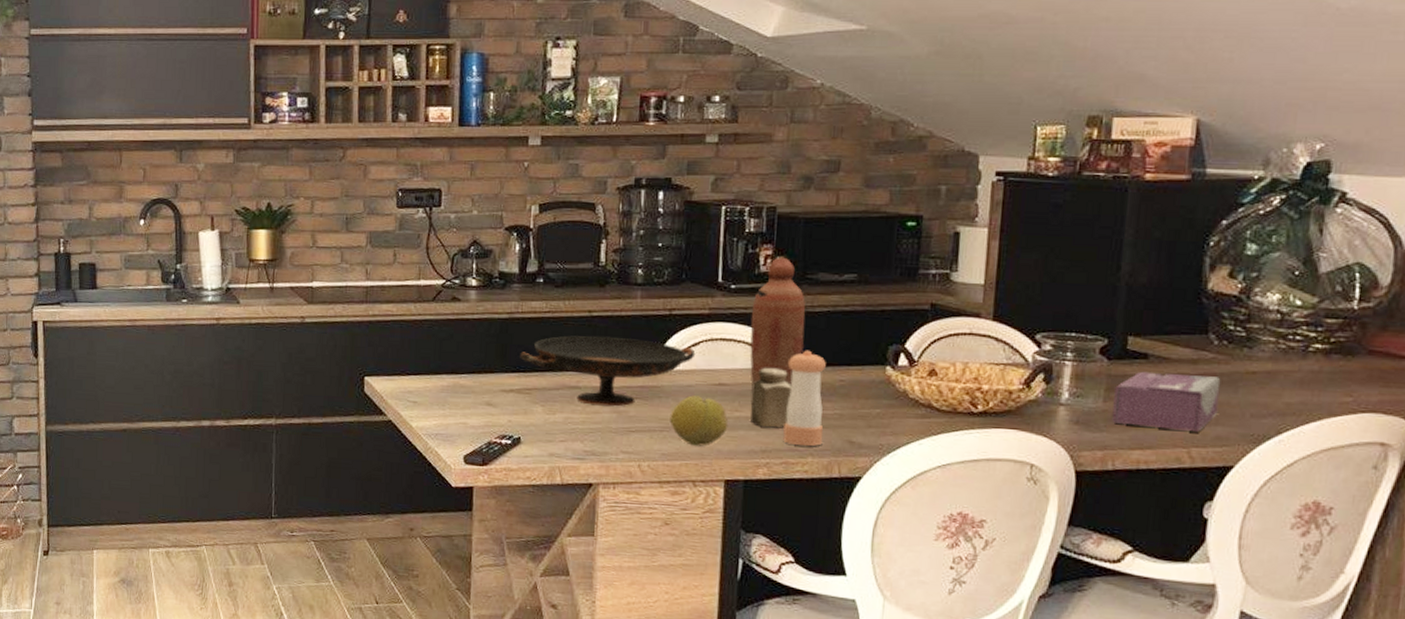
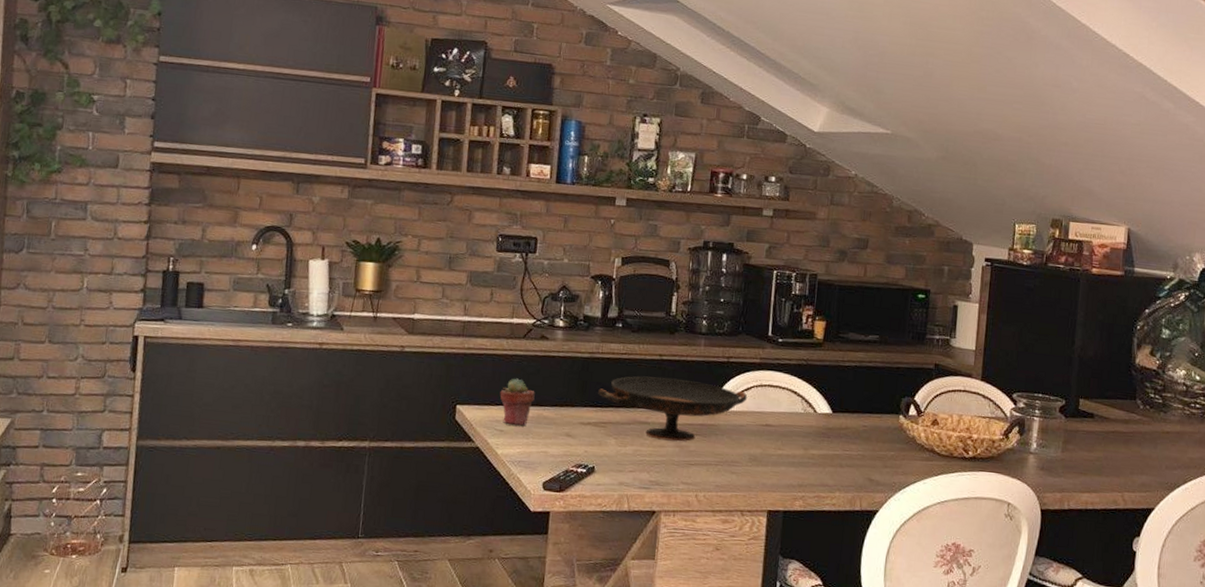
potted succulent: none [410,345,449,396] -> present [500,378,535,426]
fruit: present [670,395,728,446] -> none [724,434,772,480]
bottle: present [749,257,806,386] -> none [791,317,838,429]
salt shaker: present [750,368,793,428] -> none [790,412,826,465]
pepper shaker: present [783,350,826,447] -> none [816,398,853,483]
tissue box: present [1112,371,1221,431] -> none [1068,428,1145,479]

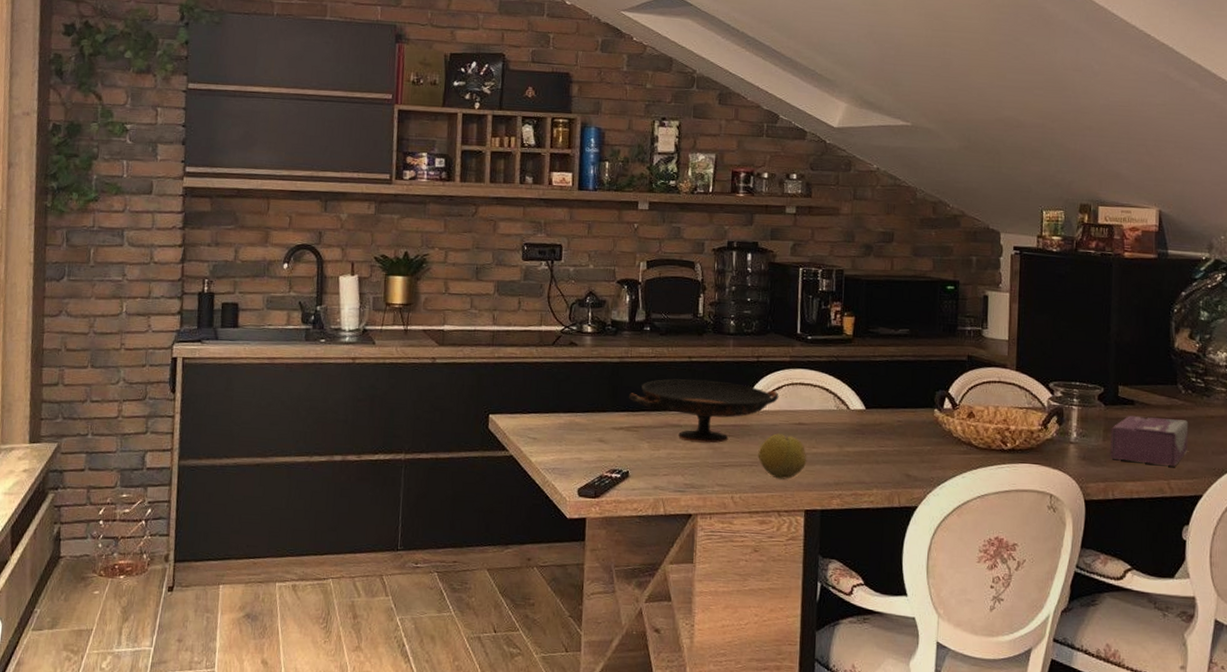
potted succulent: present [500,378,535,426] -> none [531,385,566,433]
fruit: none [724,434,772,480] -> present [758,433,807,480]
tissue box: none [1068,428,1145,479] -> present [1110,415,1189,466]

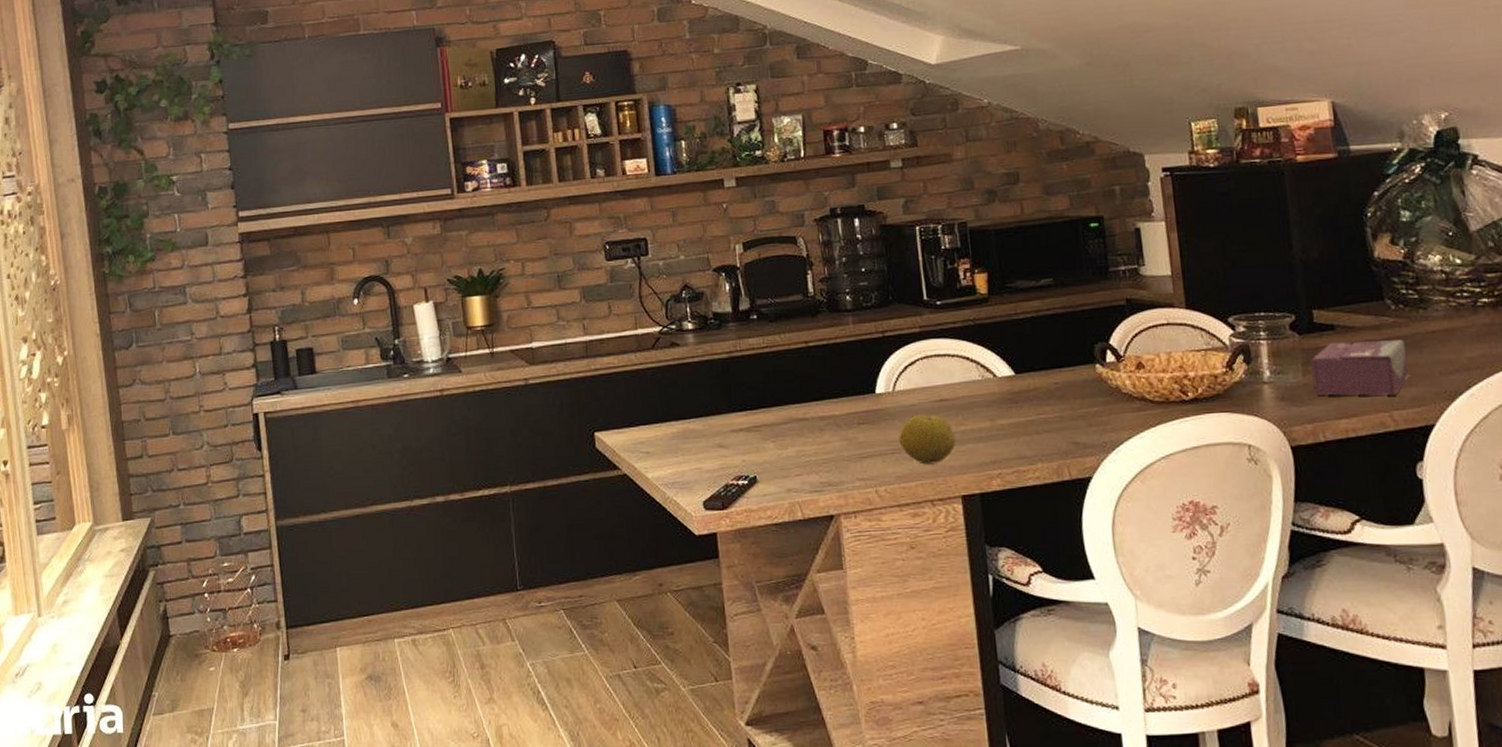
decorative bowl: present [629,378,779,443] -> none [744,364,914,436]

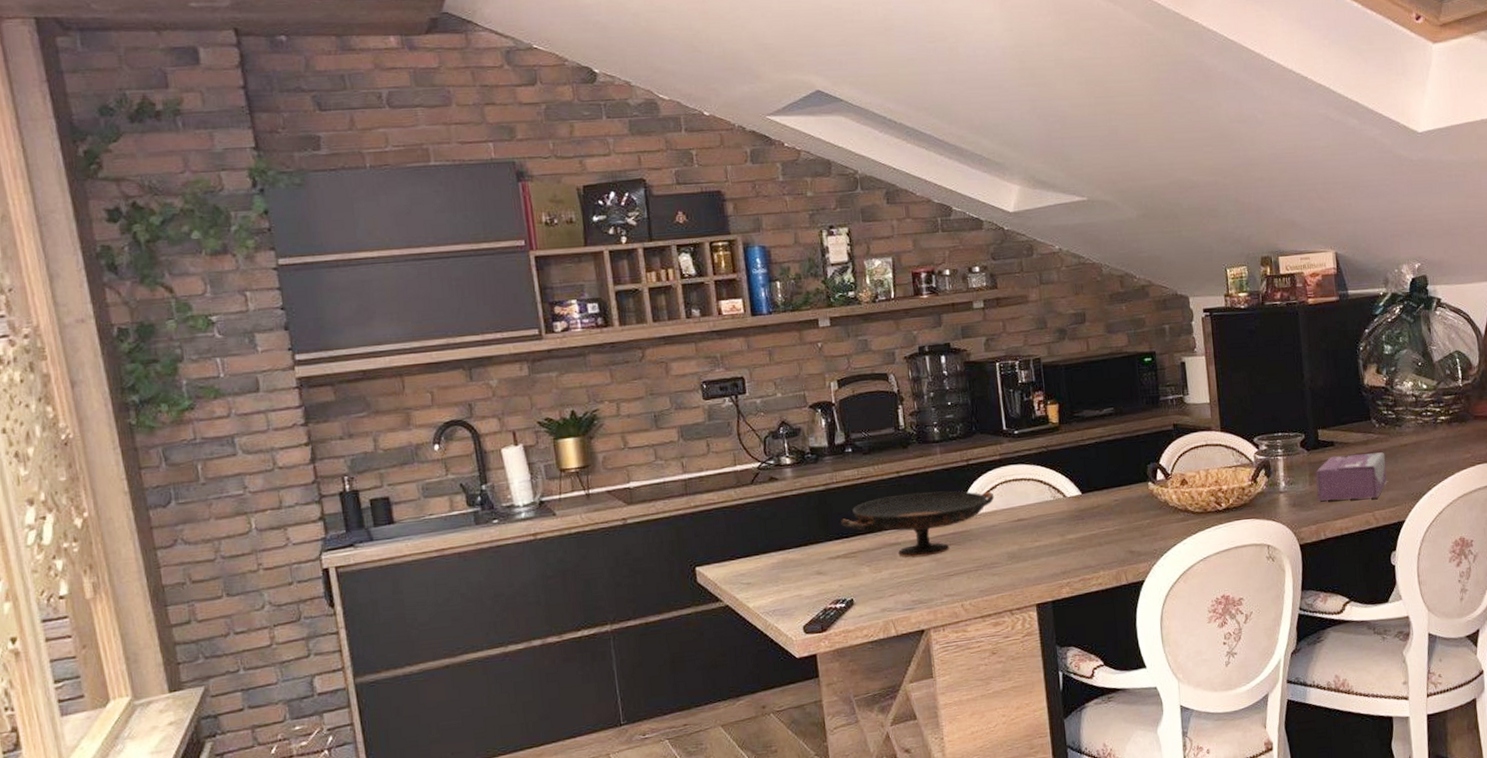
decorative bowl: none [744,364,914,436] -> present [841,491,995,558]
fruit: present [898,414,956,465] -> none [981,533,1032,579]

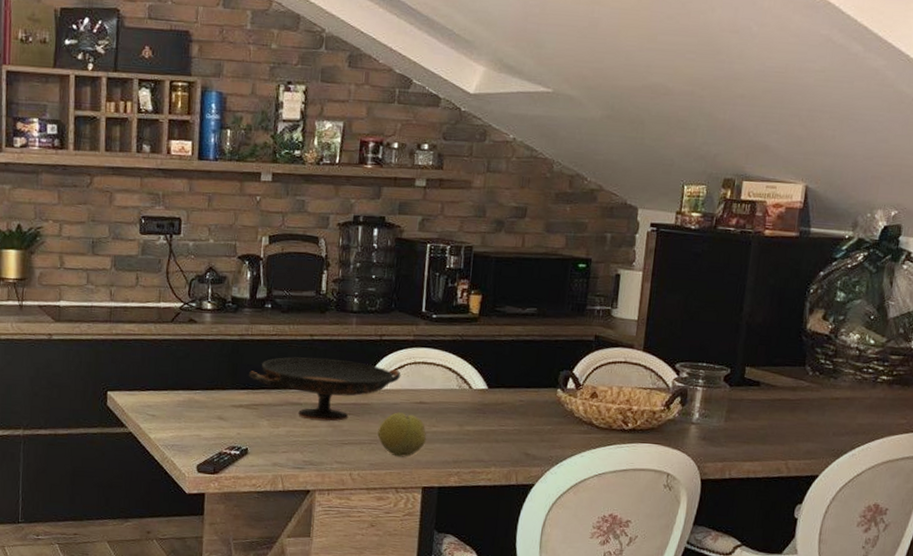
fruit: none [981,533,1032,579] -> present [377,412,427,457]
tissue box: present [1316,452,1388,501] -> none [730,396,813,447]

